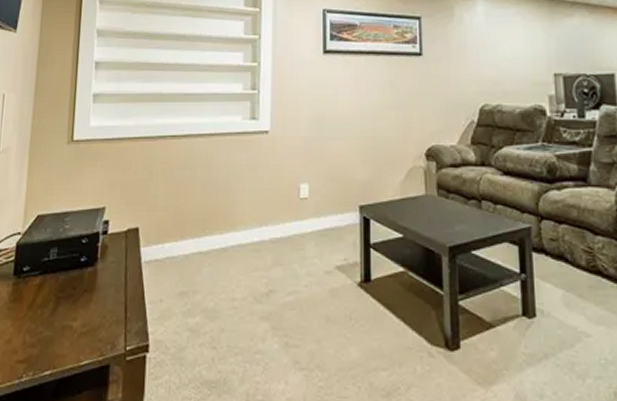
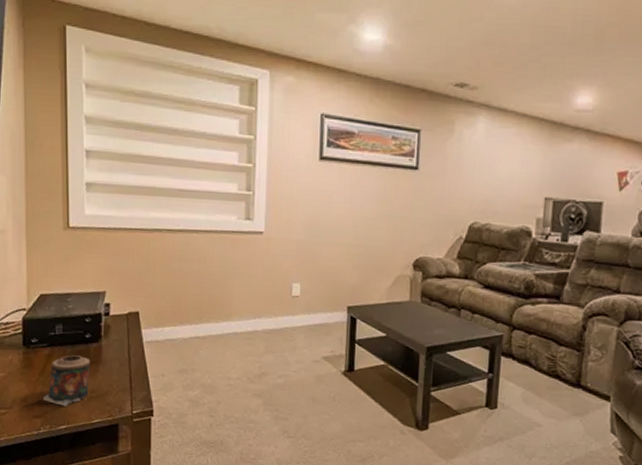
candle: none [29,283,84,346] -> present [43,355,91,406]

